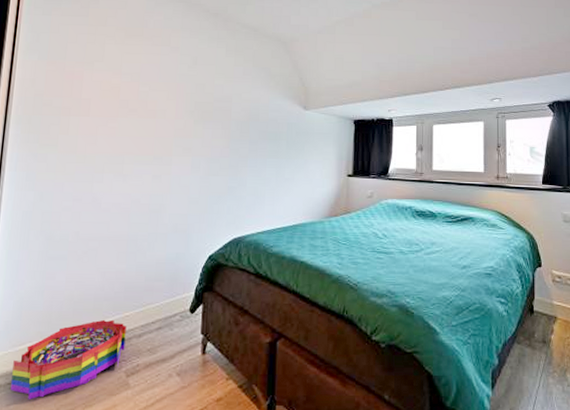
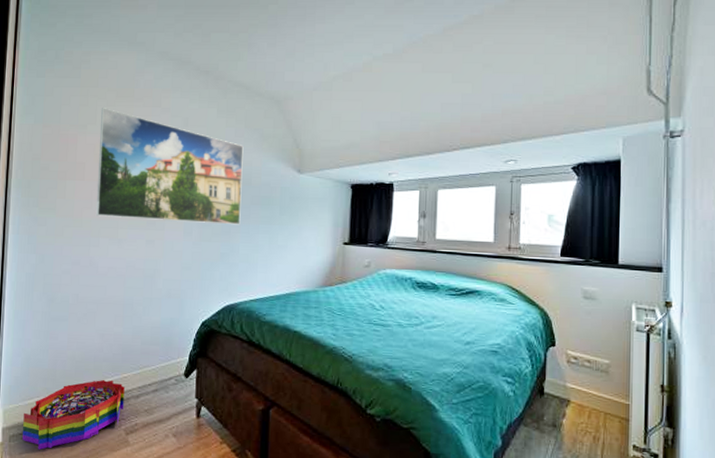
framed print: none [100,46,252,159] -> present [95,108,244,225]

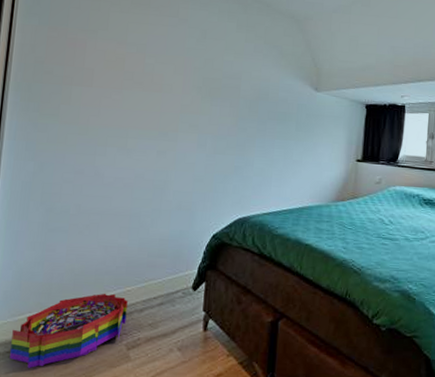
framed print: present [95,108,244,225] -> none [103,14,262,139]

